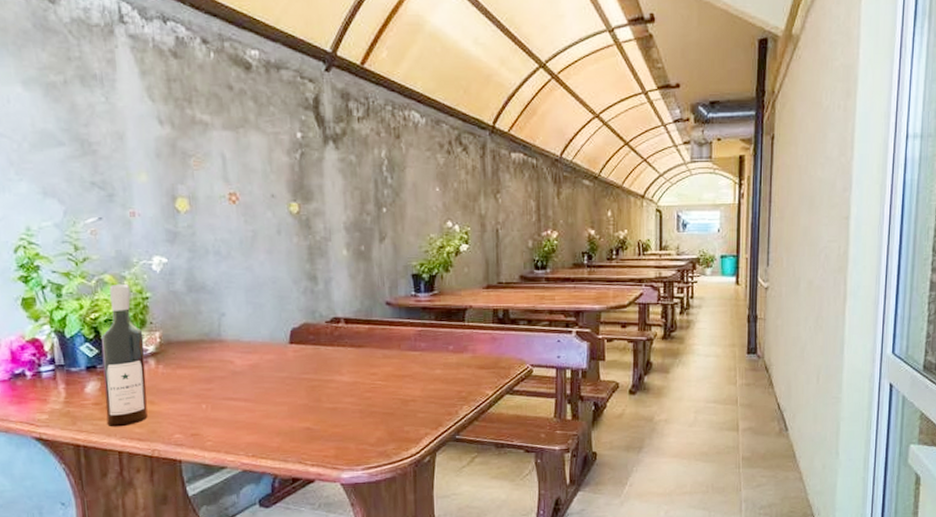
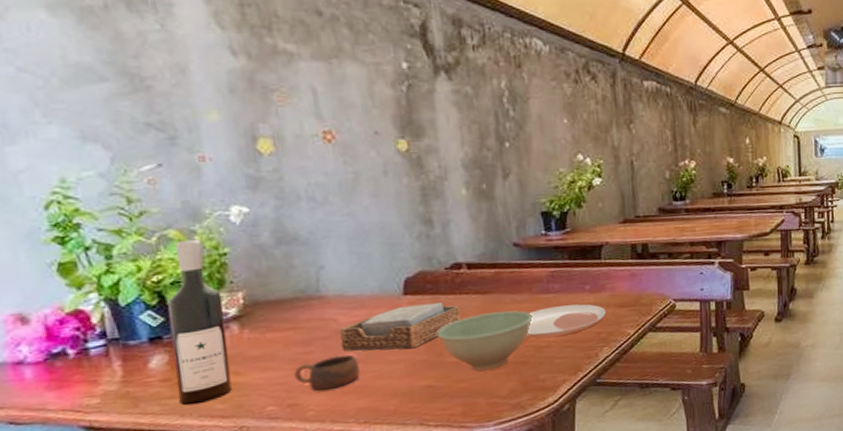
cup: none [197,394,251,425] -> present [294,354,360,391]
napkin holder: none [235,353,338,393] -> present [339,302,462,351]
bowl: none [316,364,400,419] -> present [437,309,533,372]
plate: none [393,363,467,393] -> present [525,304,606,339]

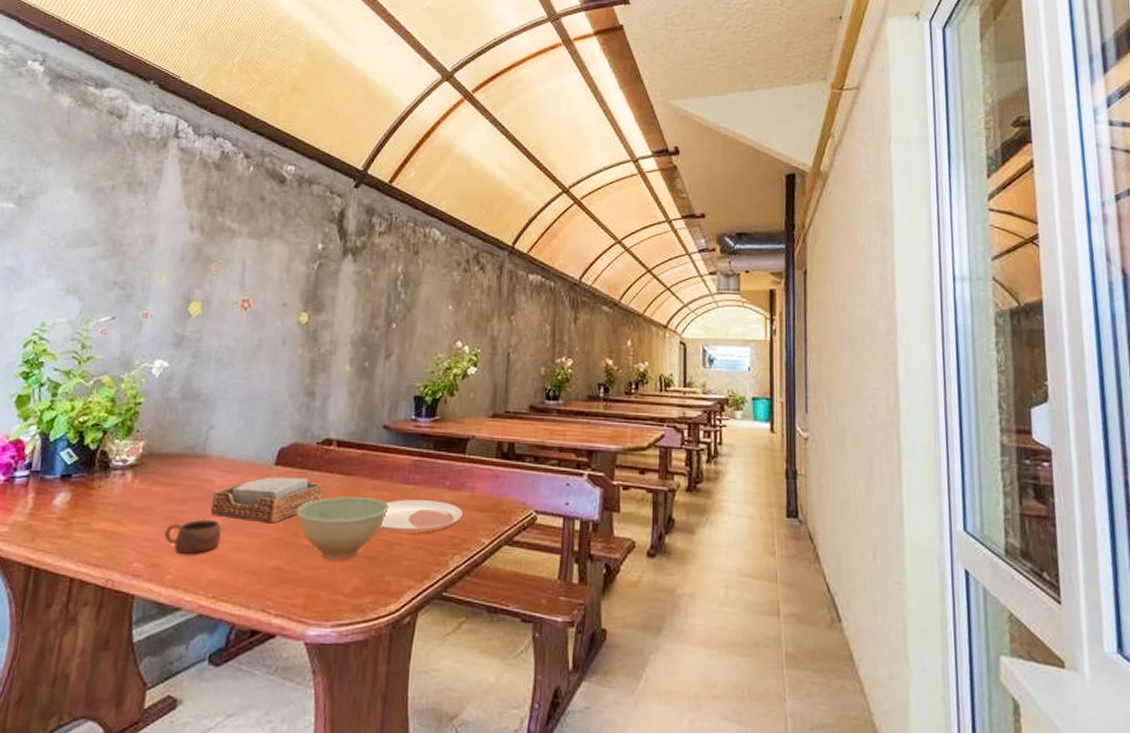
bottle: present [167,240,232,406] -> none [66,387,127,549]

